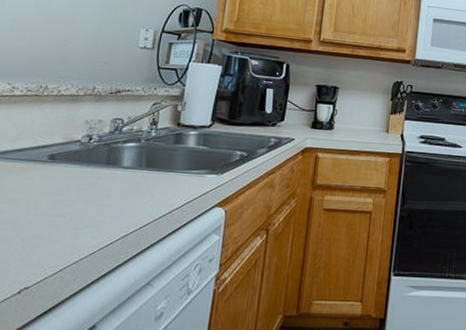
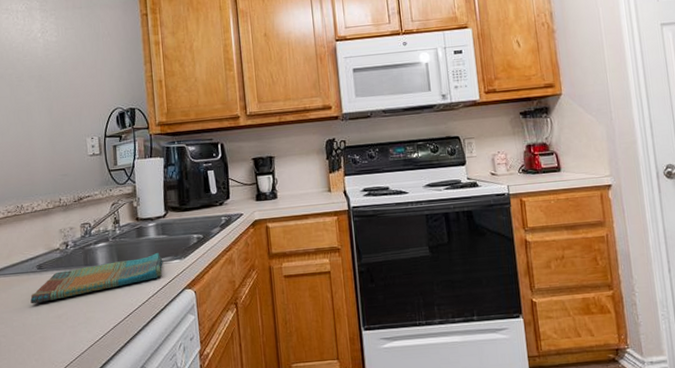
dish towel: none [30,164,197,197] -> present [30,253,163,304]

